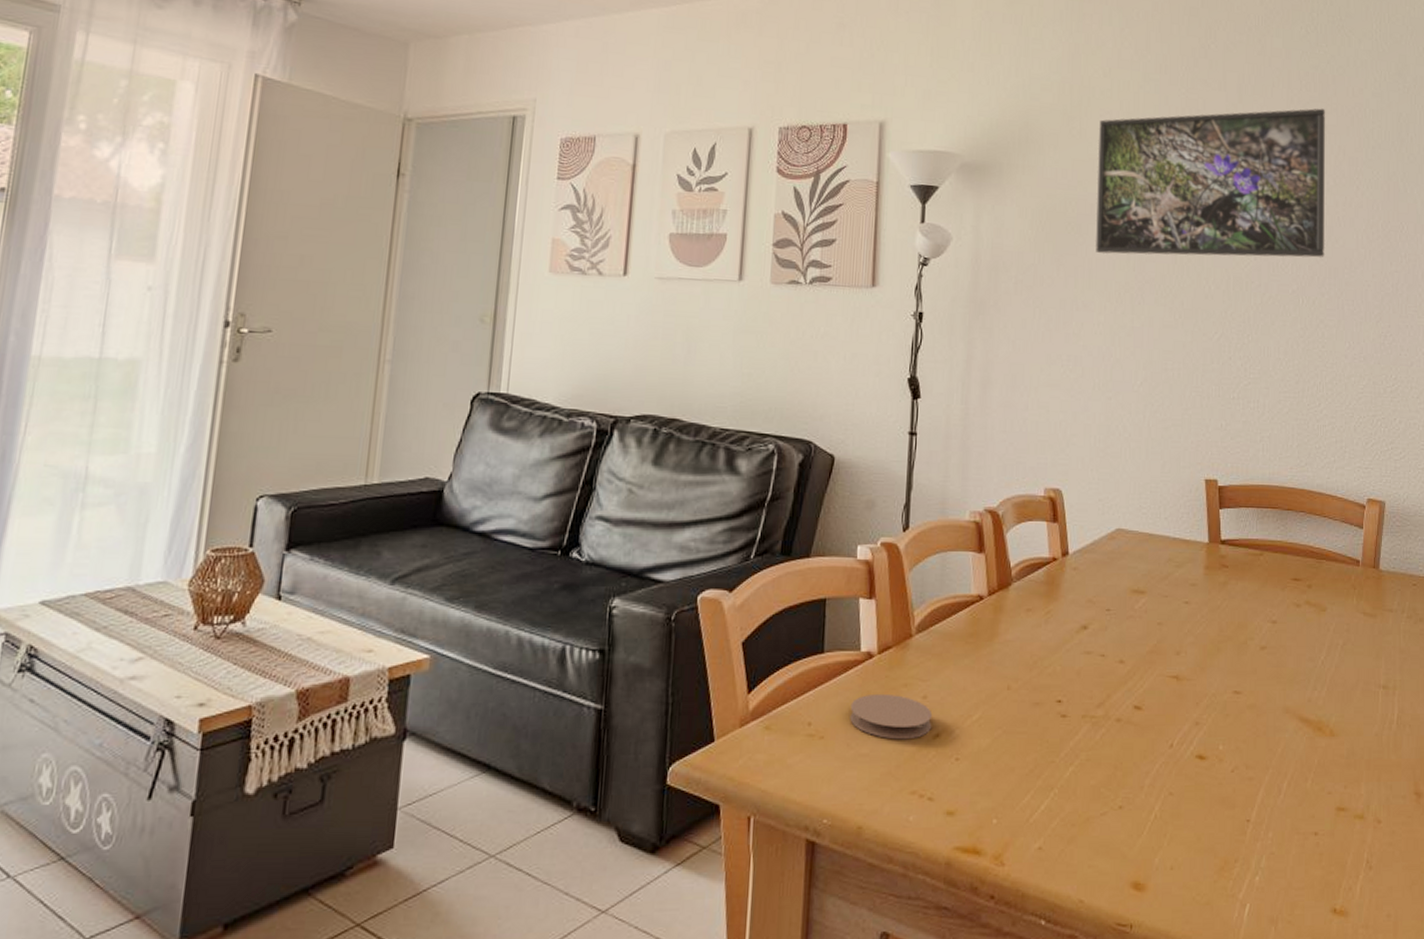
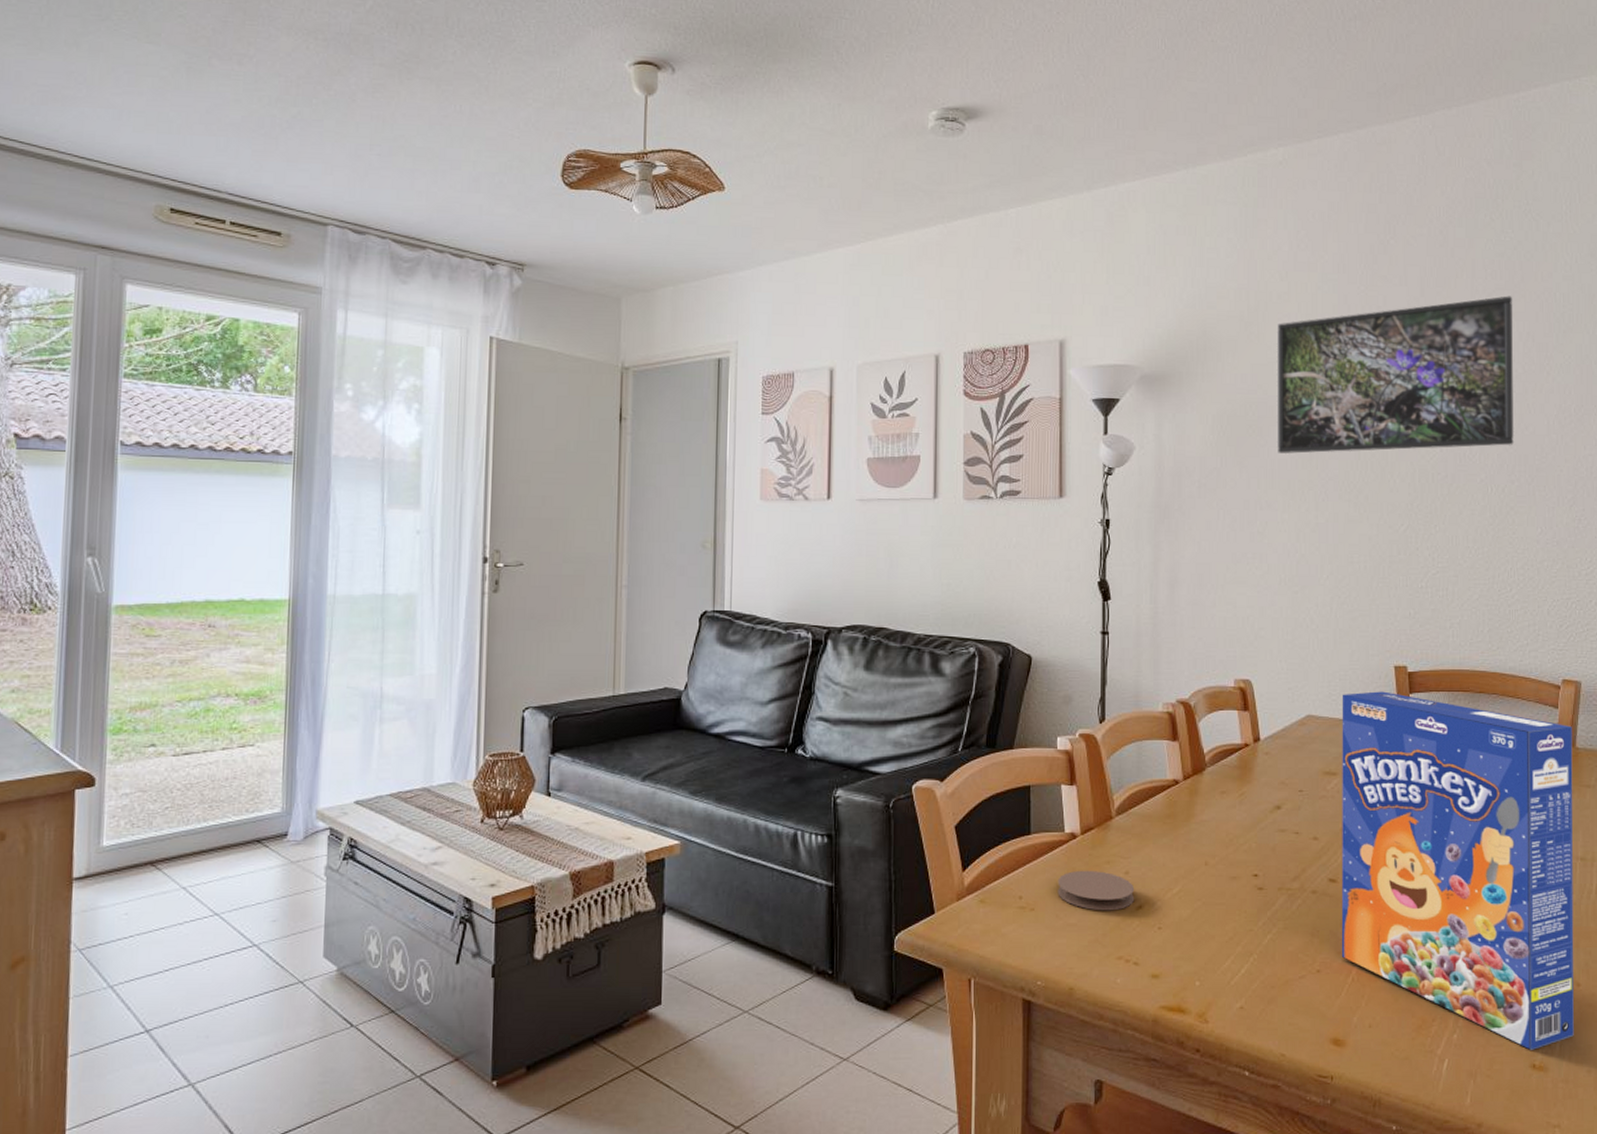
cereal box: none [1144,505,1376,893] -> present [1341,691,1574,1050]

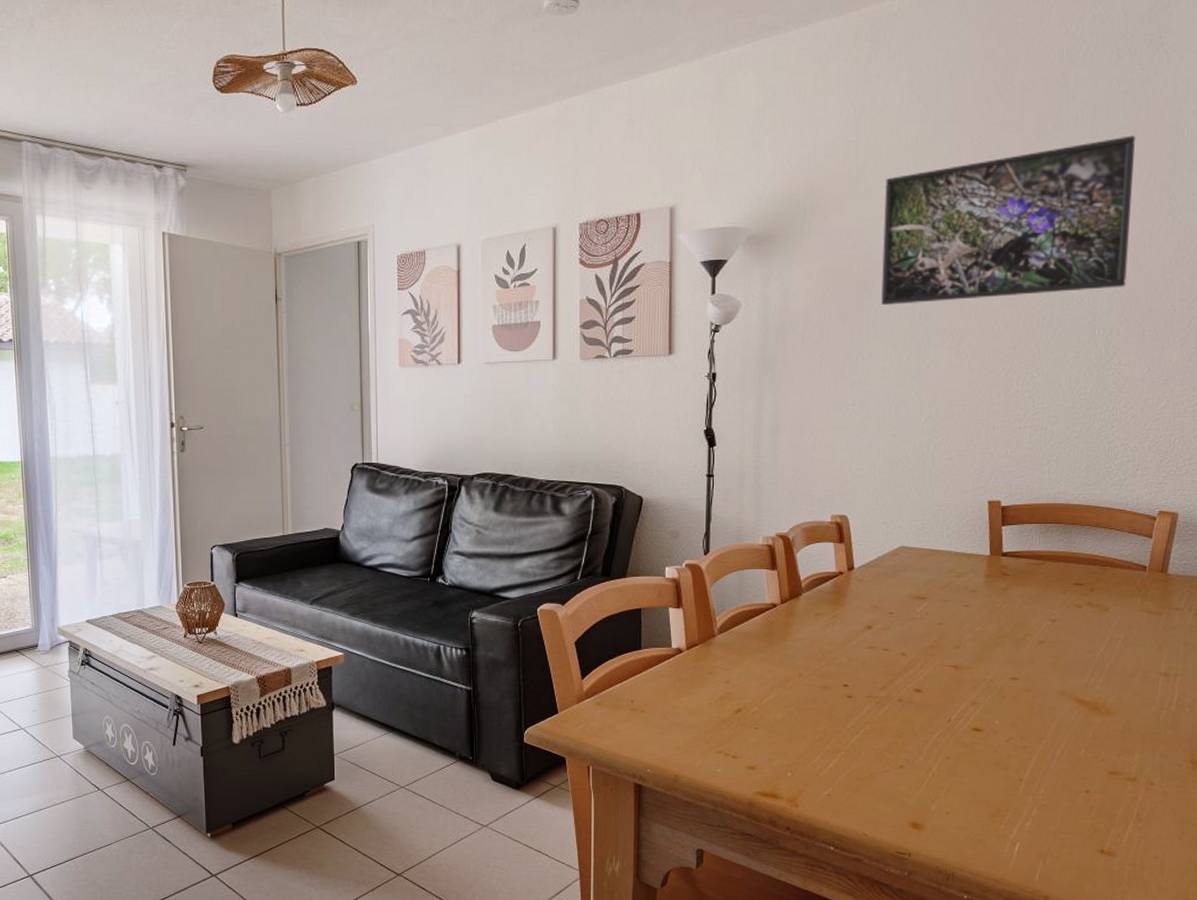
coaster: present [1057,870,1135,911] -> none [665,679,734,714]
cereal box: present [1341,691,1574,1050] -> none [923,524,1165,838]

